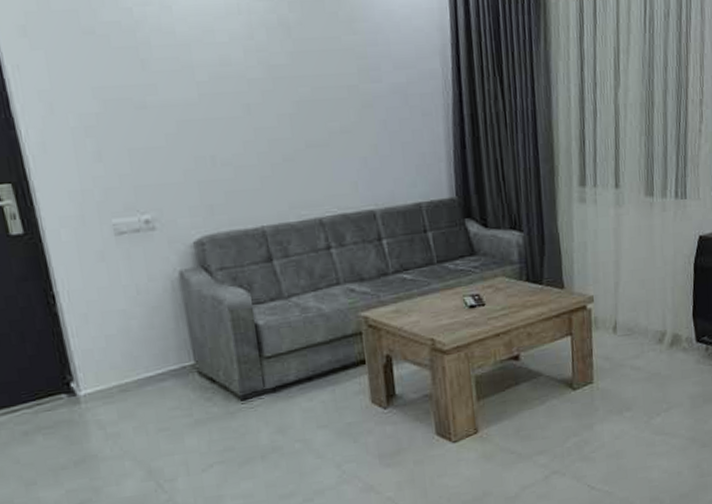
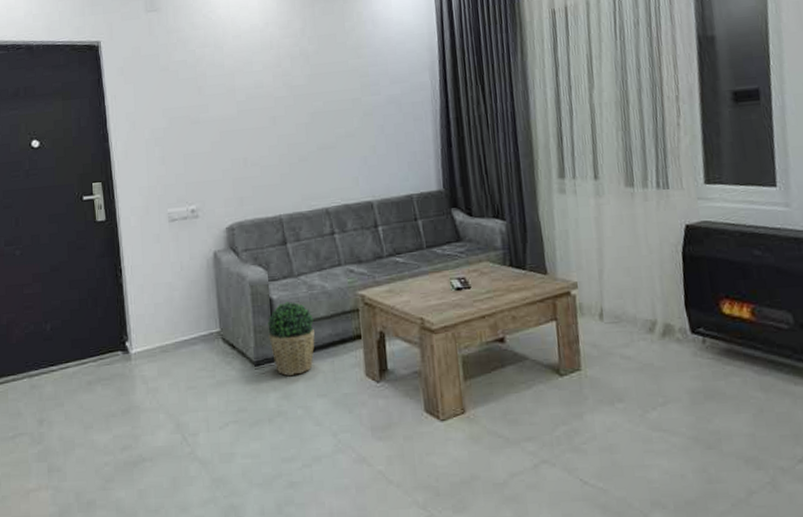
potted plant: none [254,327,312,410] -> present [268,301,315,377]

